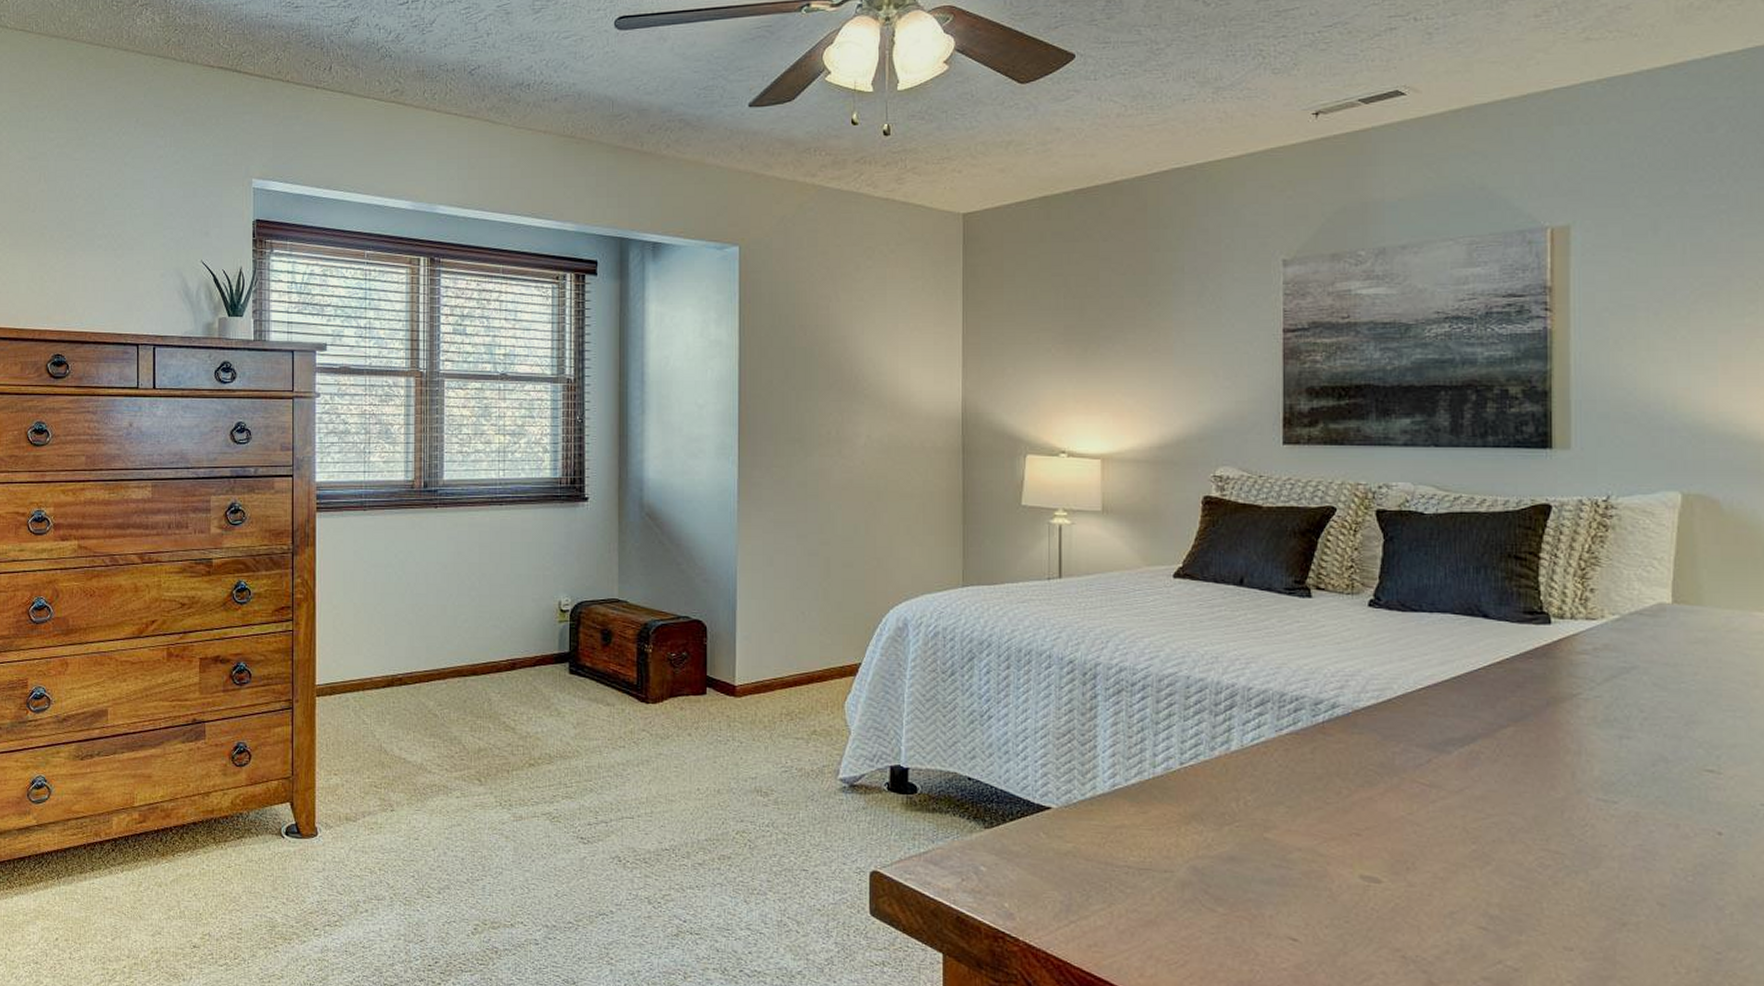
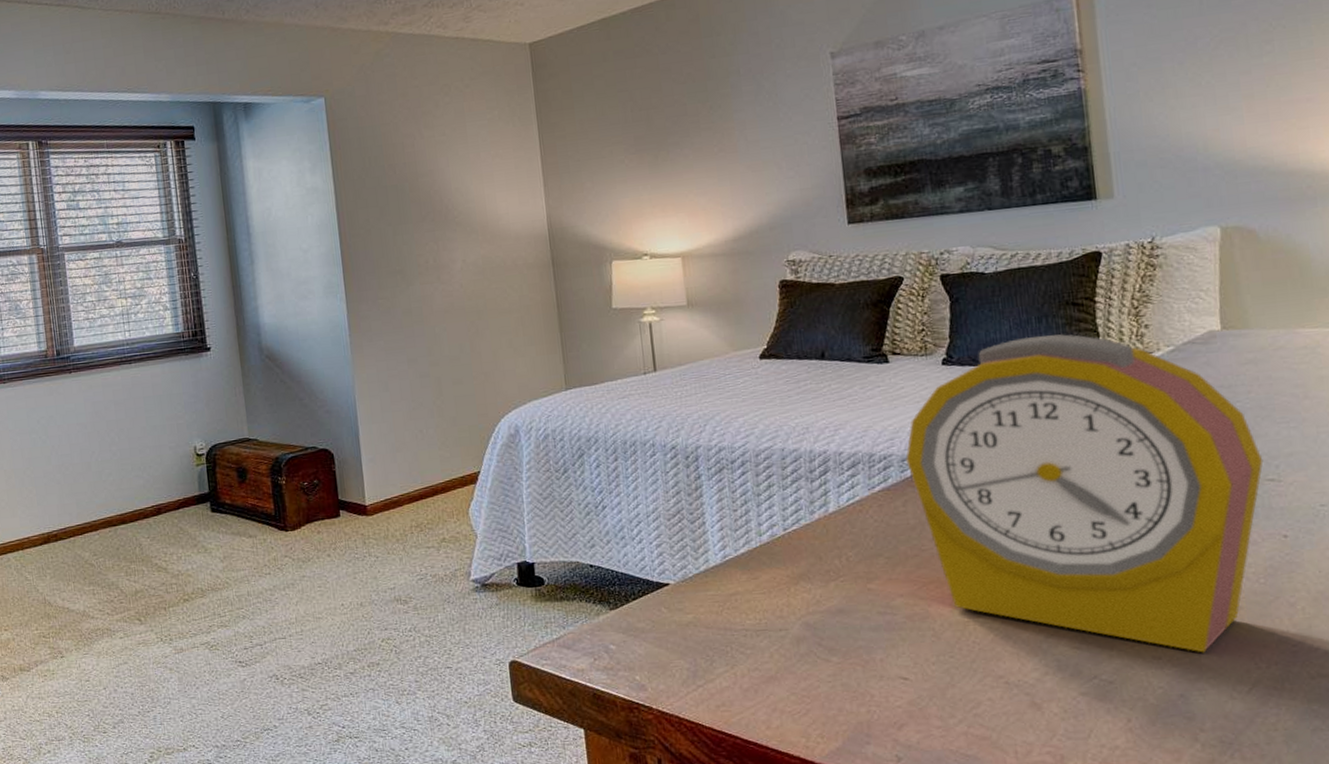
alarm clock: none [1319,587,1704,950] -> present [906,333,1264,653]

